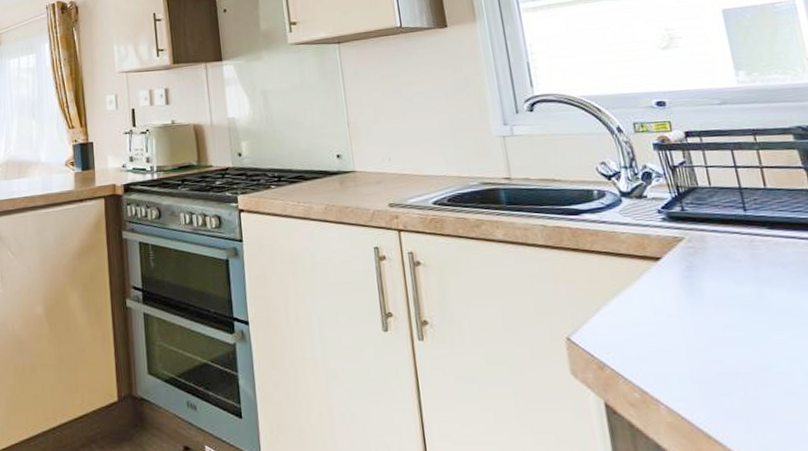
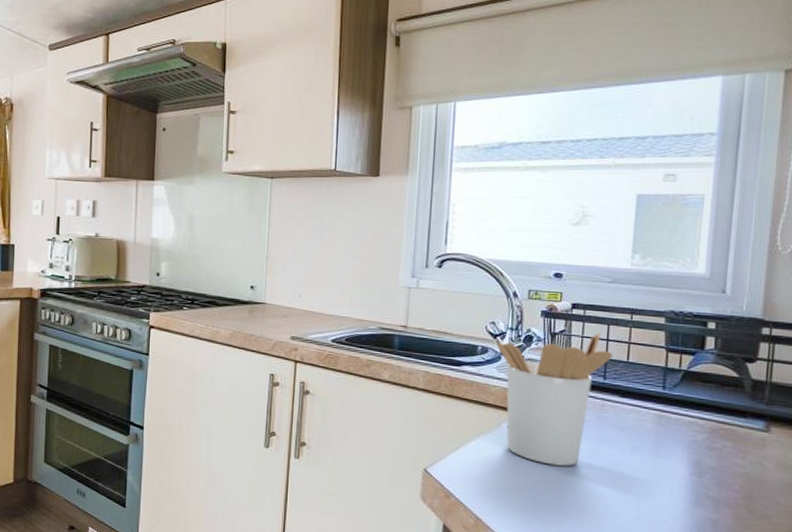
utensil holder: none [613,161,748,318] -> present [496,334,614,466]

